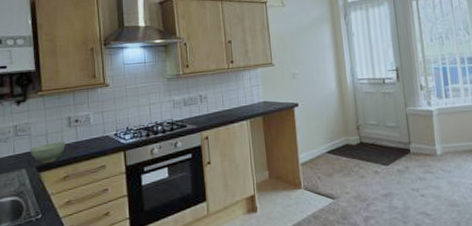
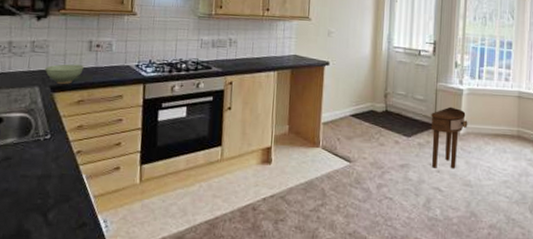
side table: none [405,129,444,193] -> present [431,106,468,169]

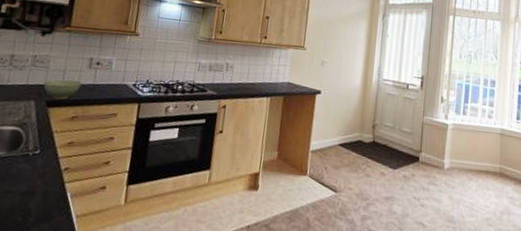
side table: present [431,106,468,169] -> none [416,140,452,204]

